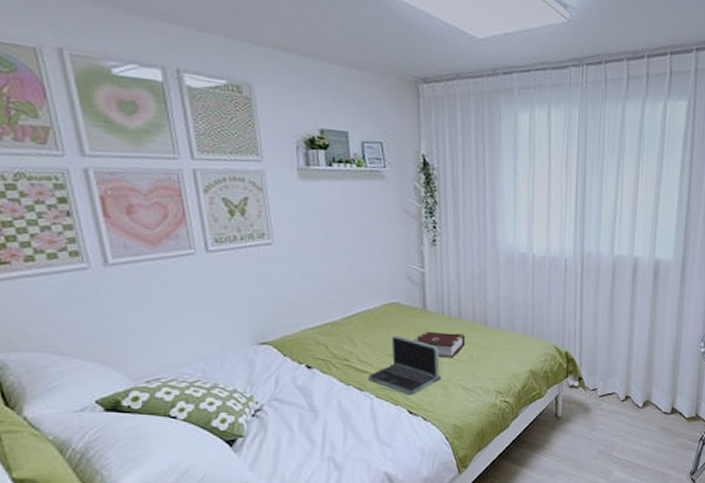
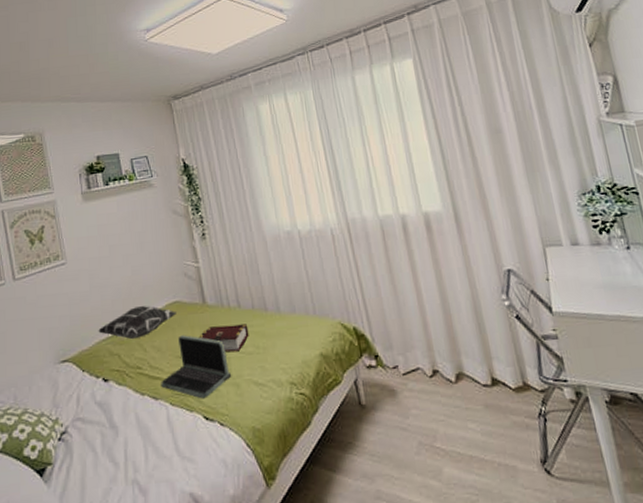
decorative pillow: none [305,301,394,333] -> present [98,306,177,340]

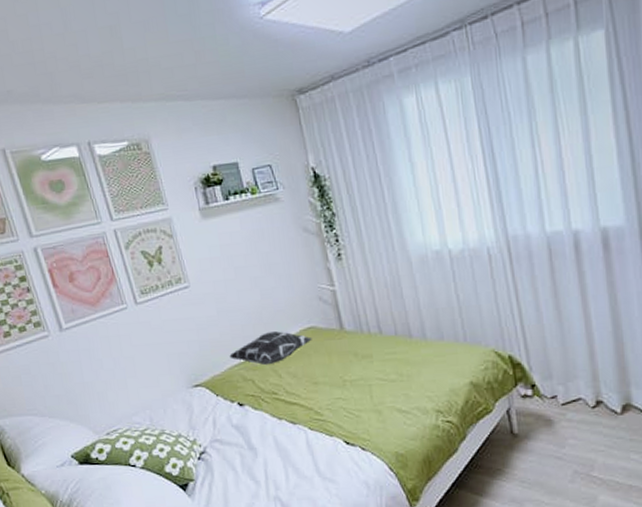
laptop: present [161,335,232,399] -> none [298,361,373,425]
book: present [199,324,249,352] -> none [337,351,392,379]

